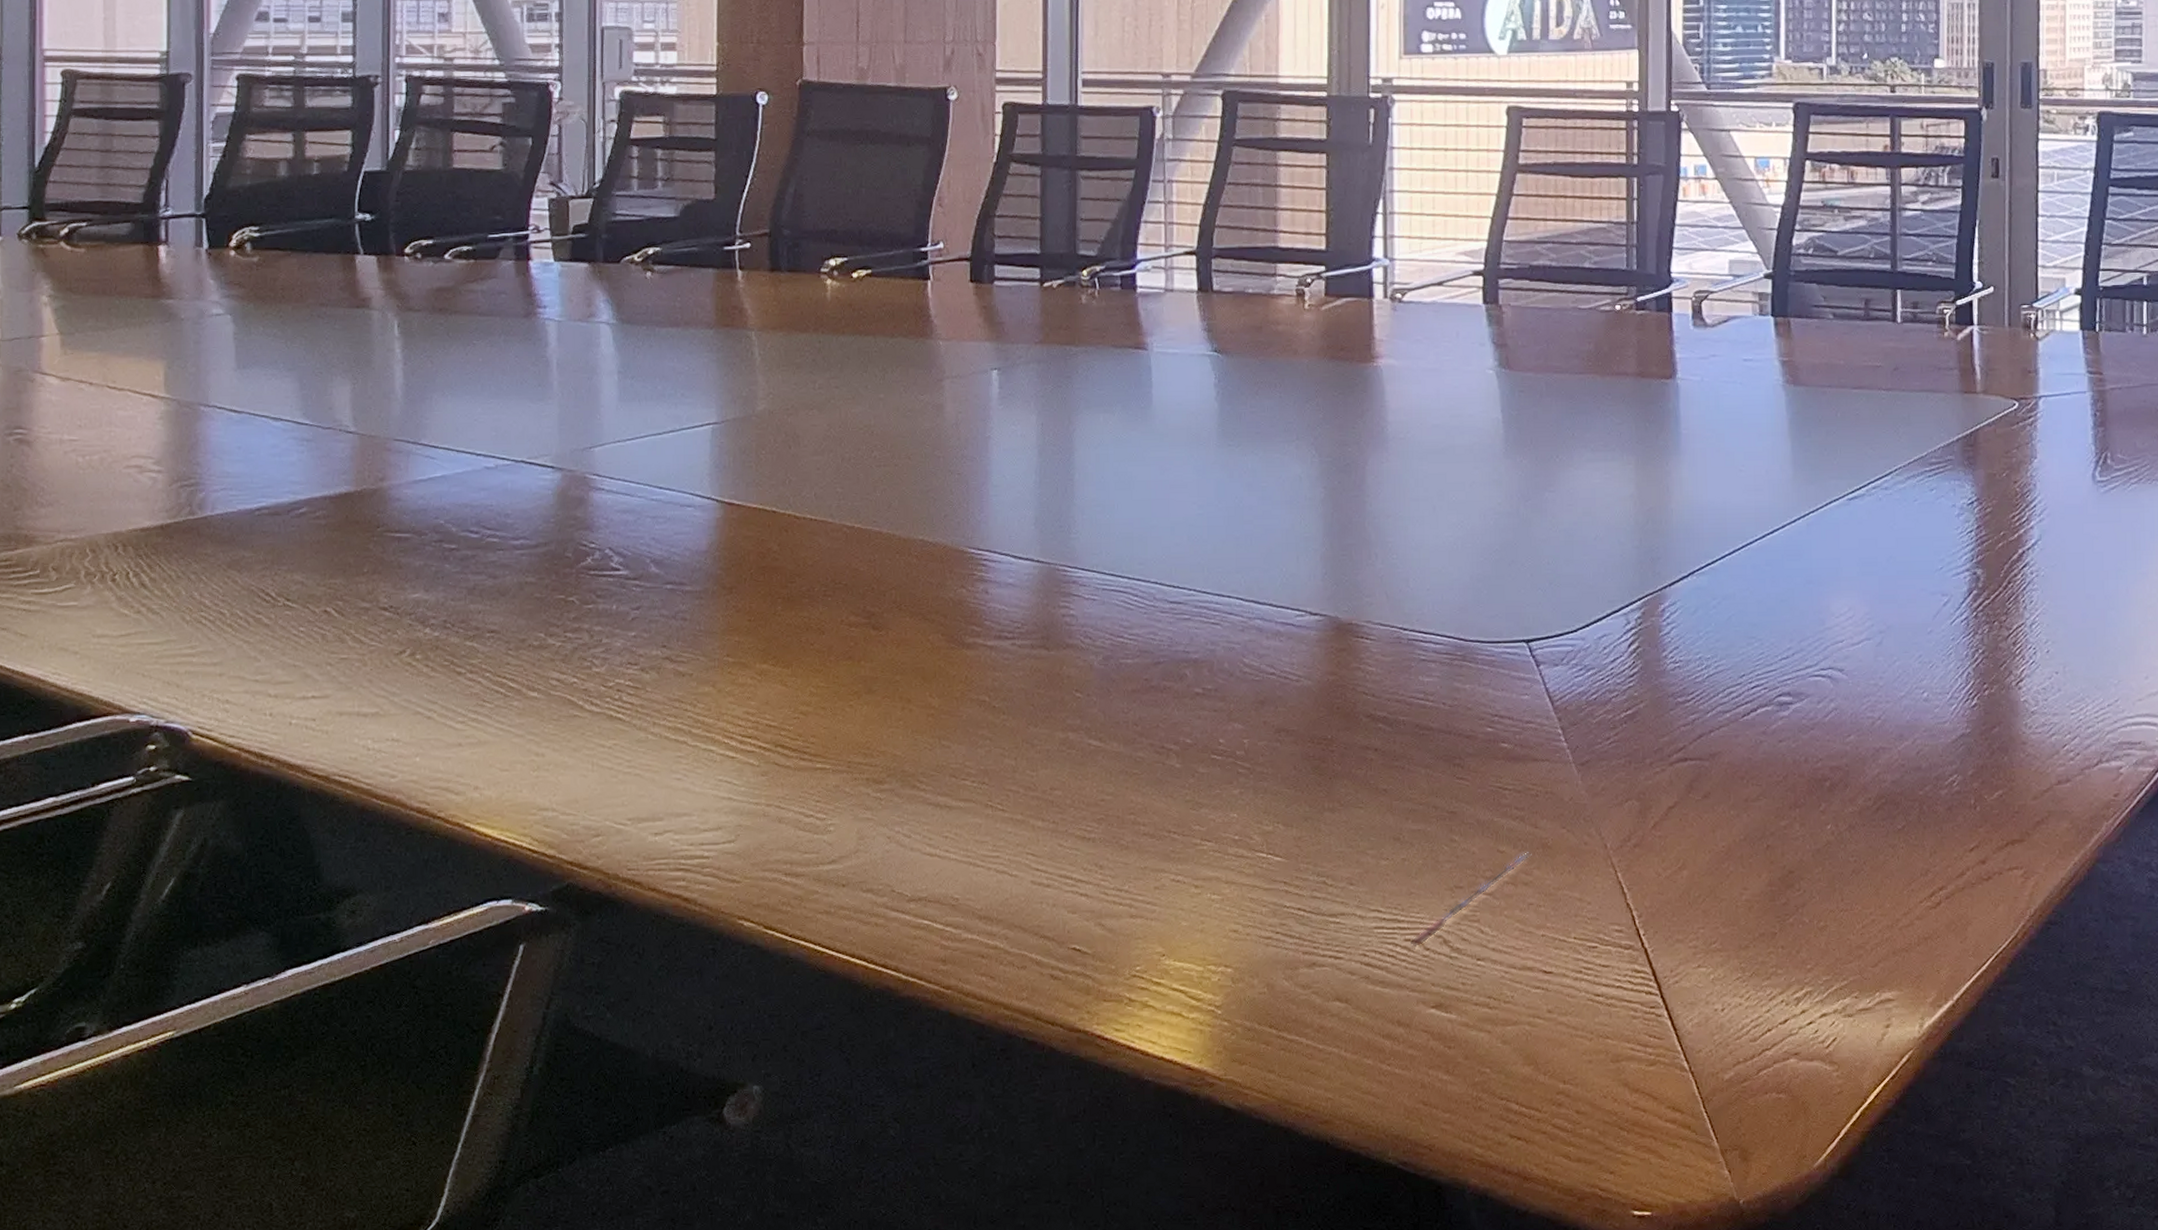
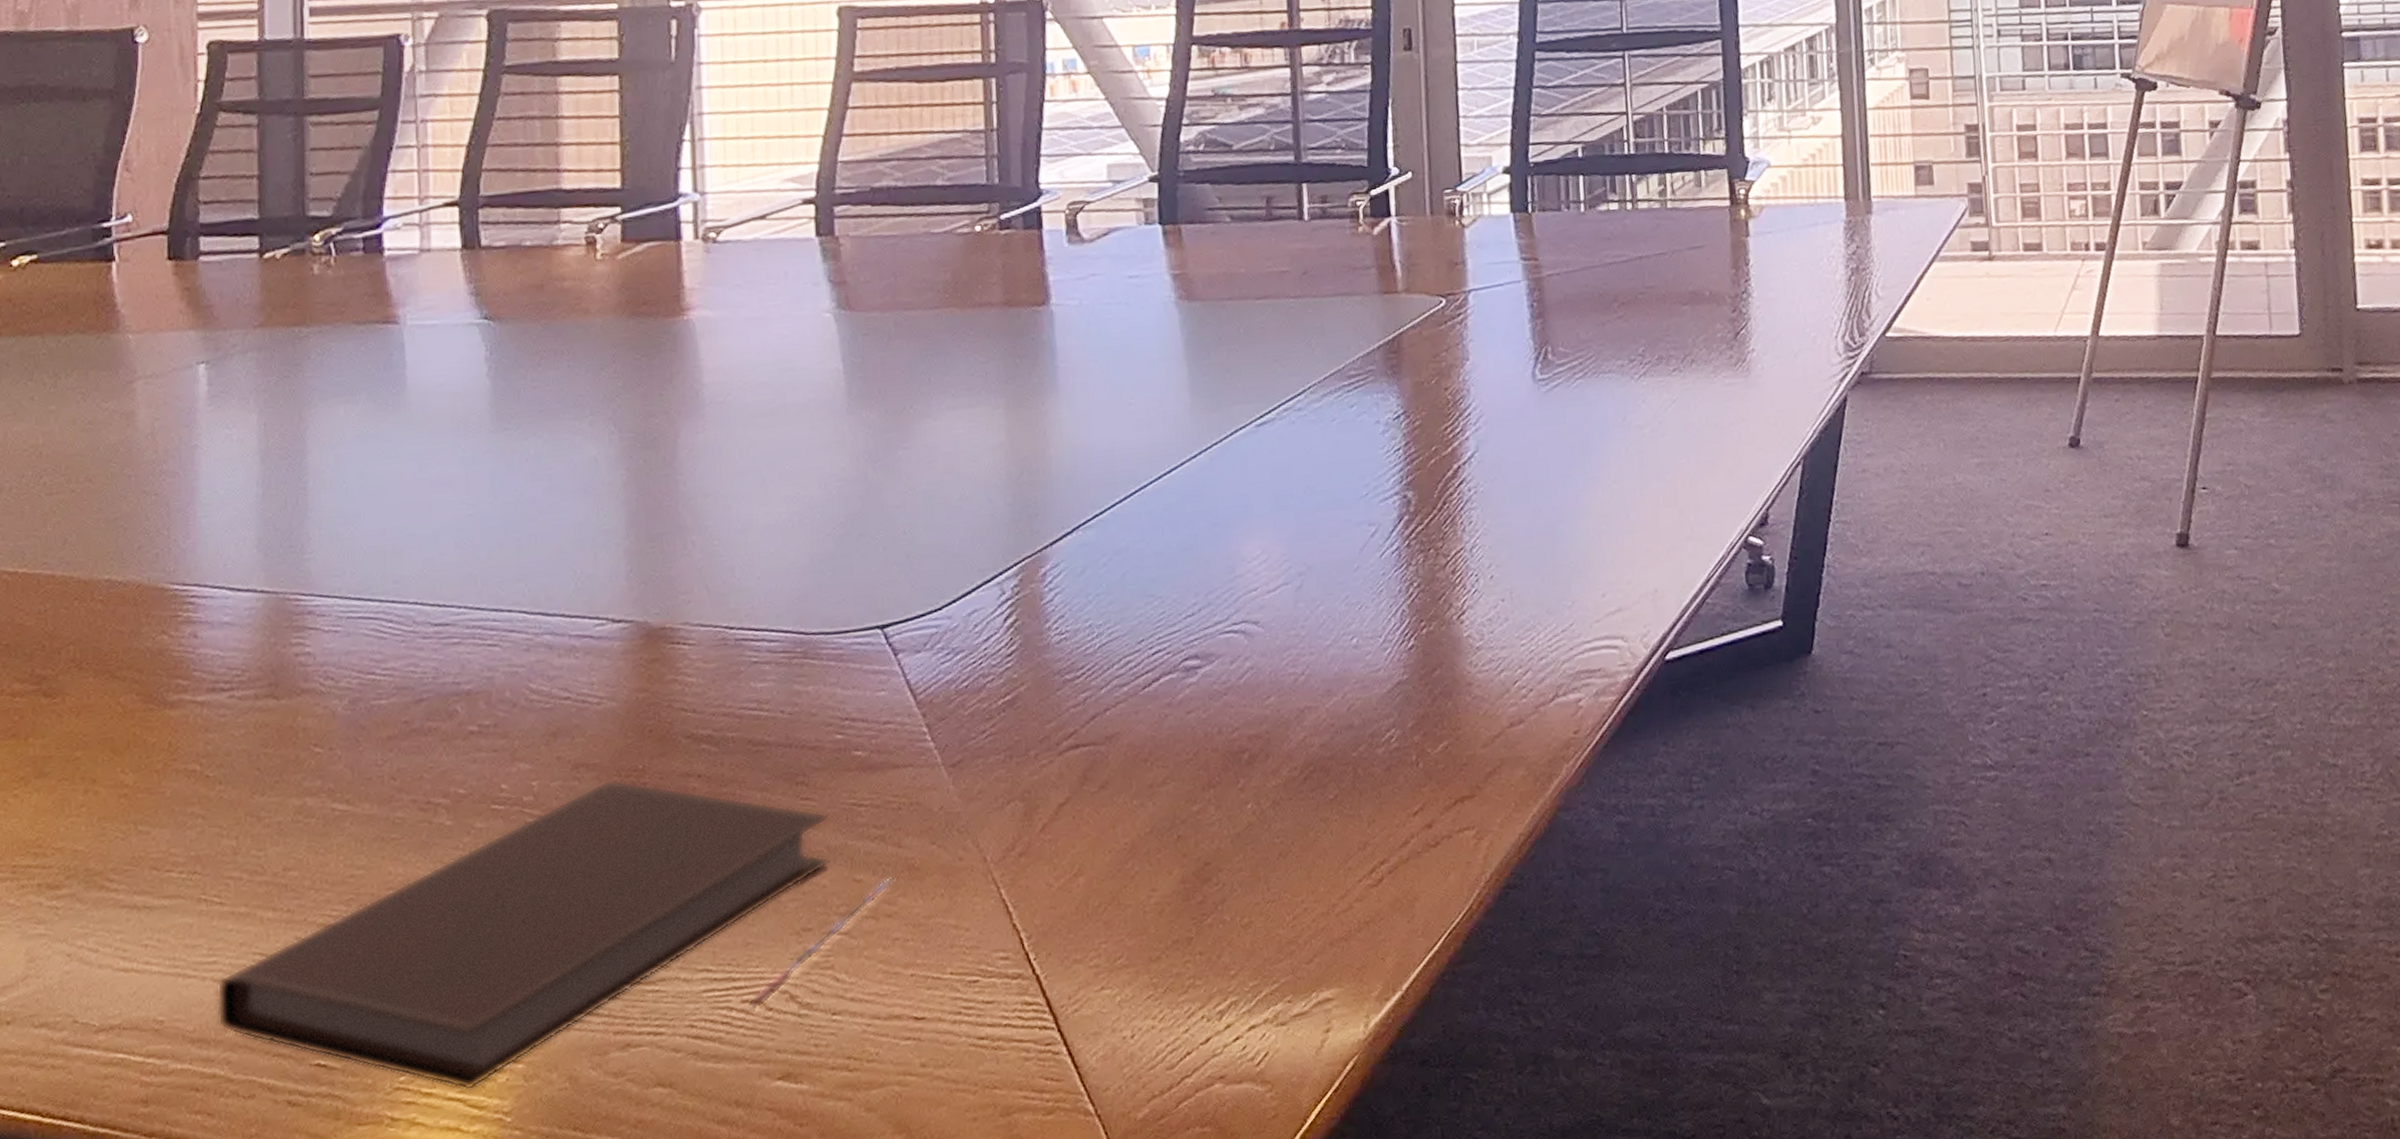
notebook: none [998,744,1479,984] -> present [216,779,830,1090]

